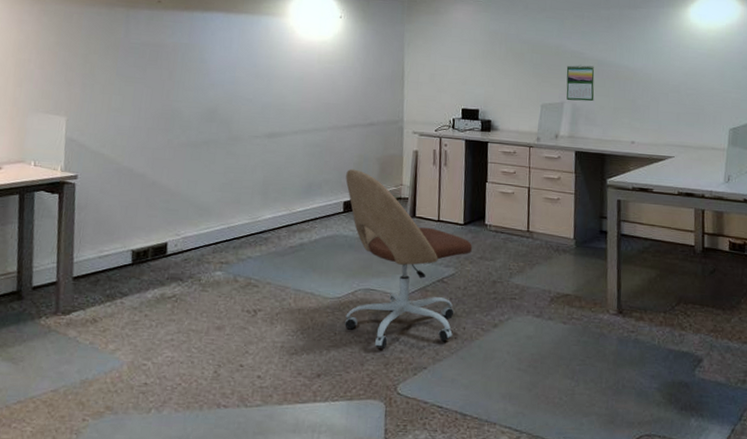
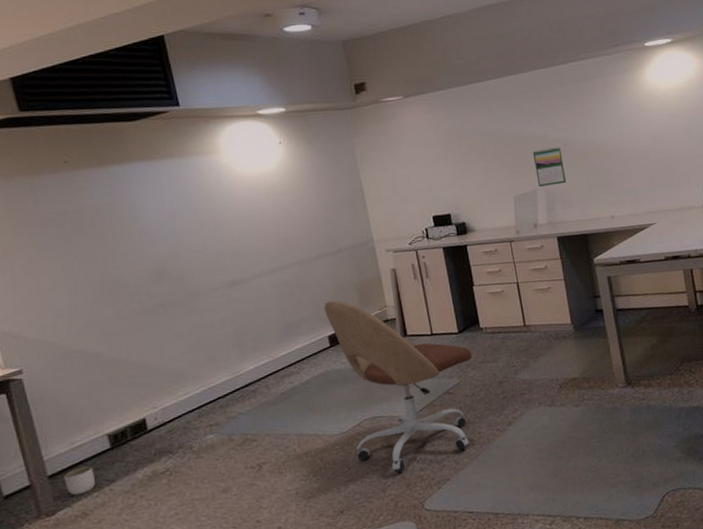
planter: none [85,275,112,301] -> present [63,466,96,496]

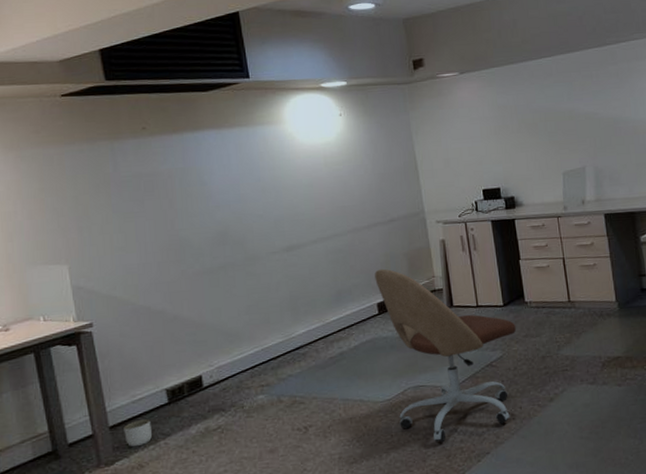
calendar: present [532,146,567,187] -> none [582,124,616,163]

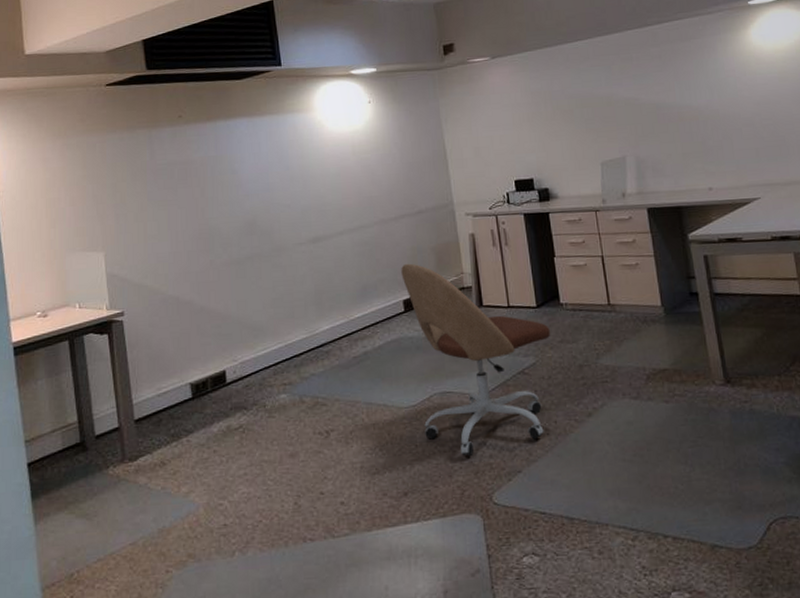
planter: present [123,419,153,448] -> none [148,414,176,443]

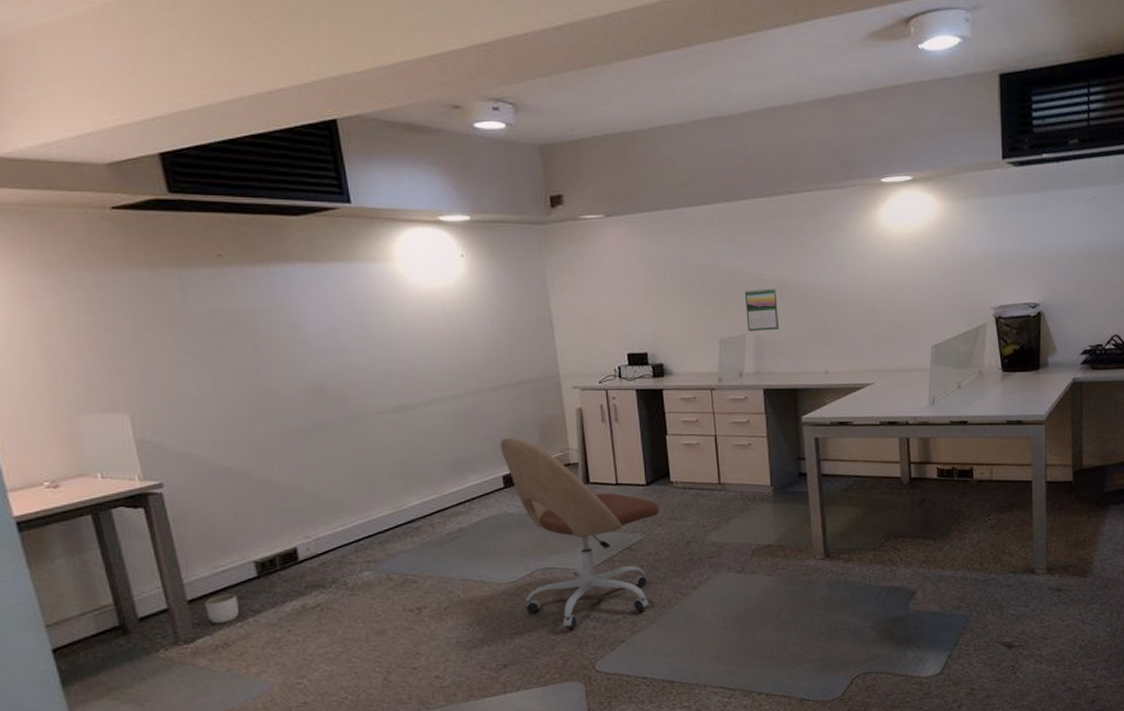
planter: none [148,414,176,443] -> present [204,594,240,624]
calendar: none [622,110,659,153] -> present [744,287,780,331]

